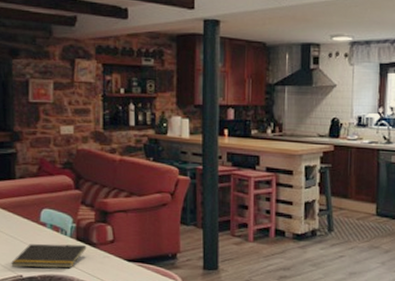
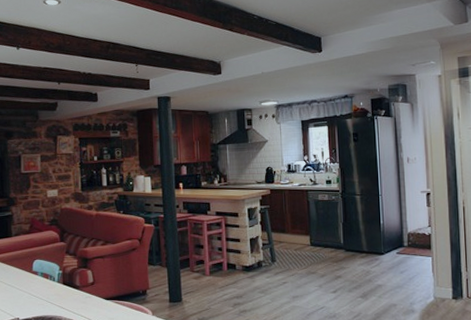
notepad: present [11,244,87,269] -> none [9,289,72,311]

